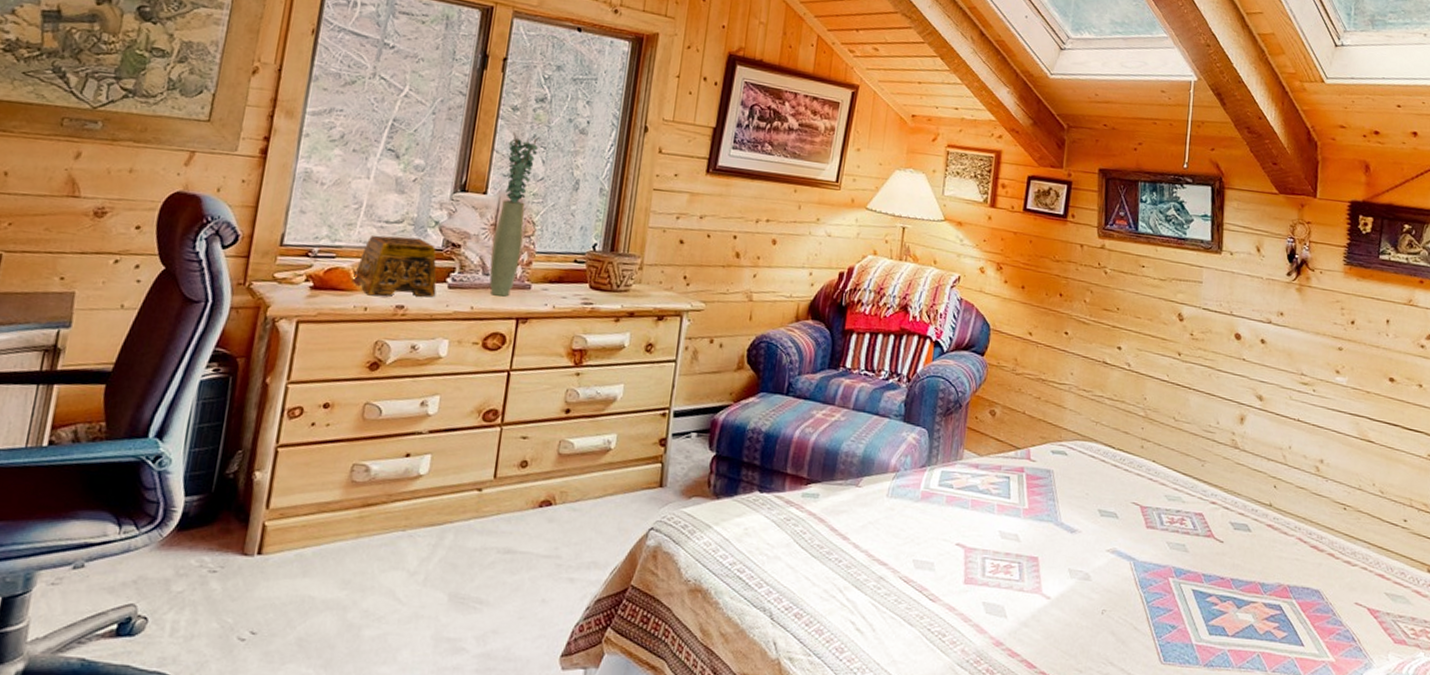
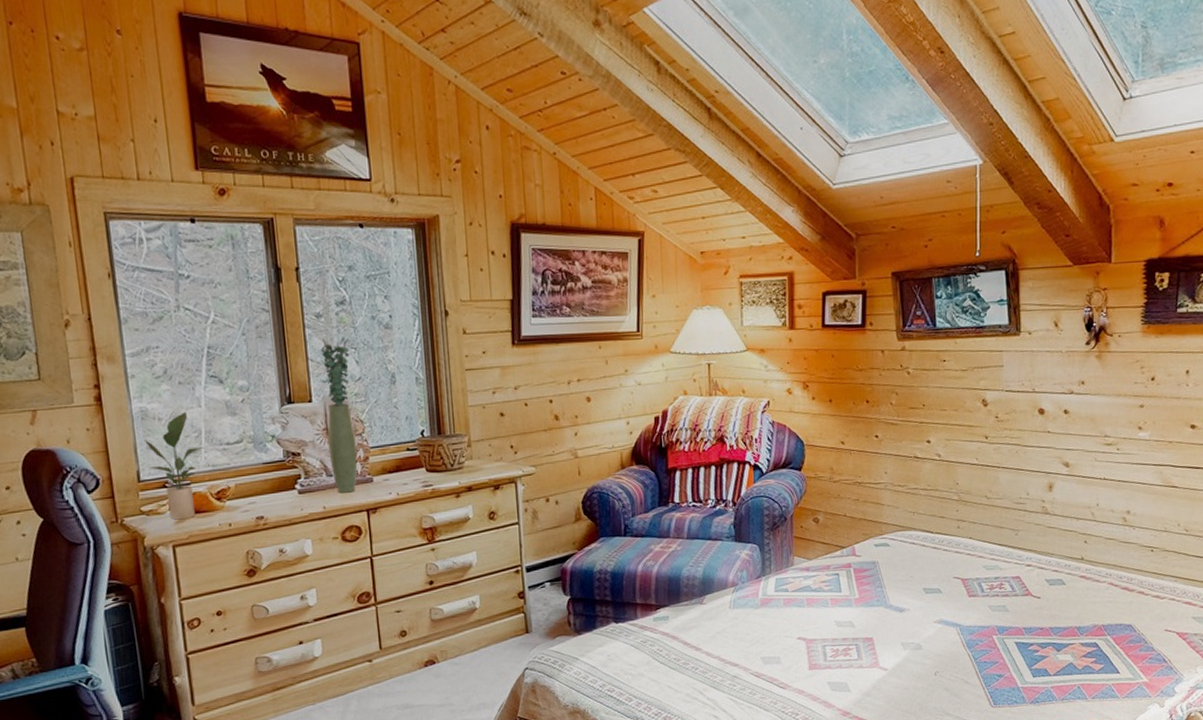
potted plant: none [297,181,361,295] -> present [145,412,205,520]
decorative box: present [353,235,437,297] -> none [211,453,289,513]

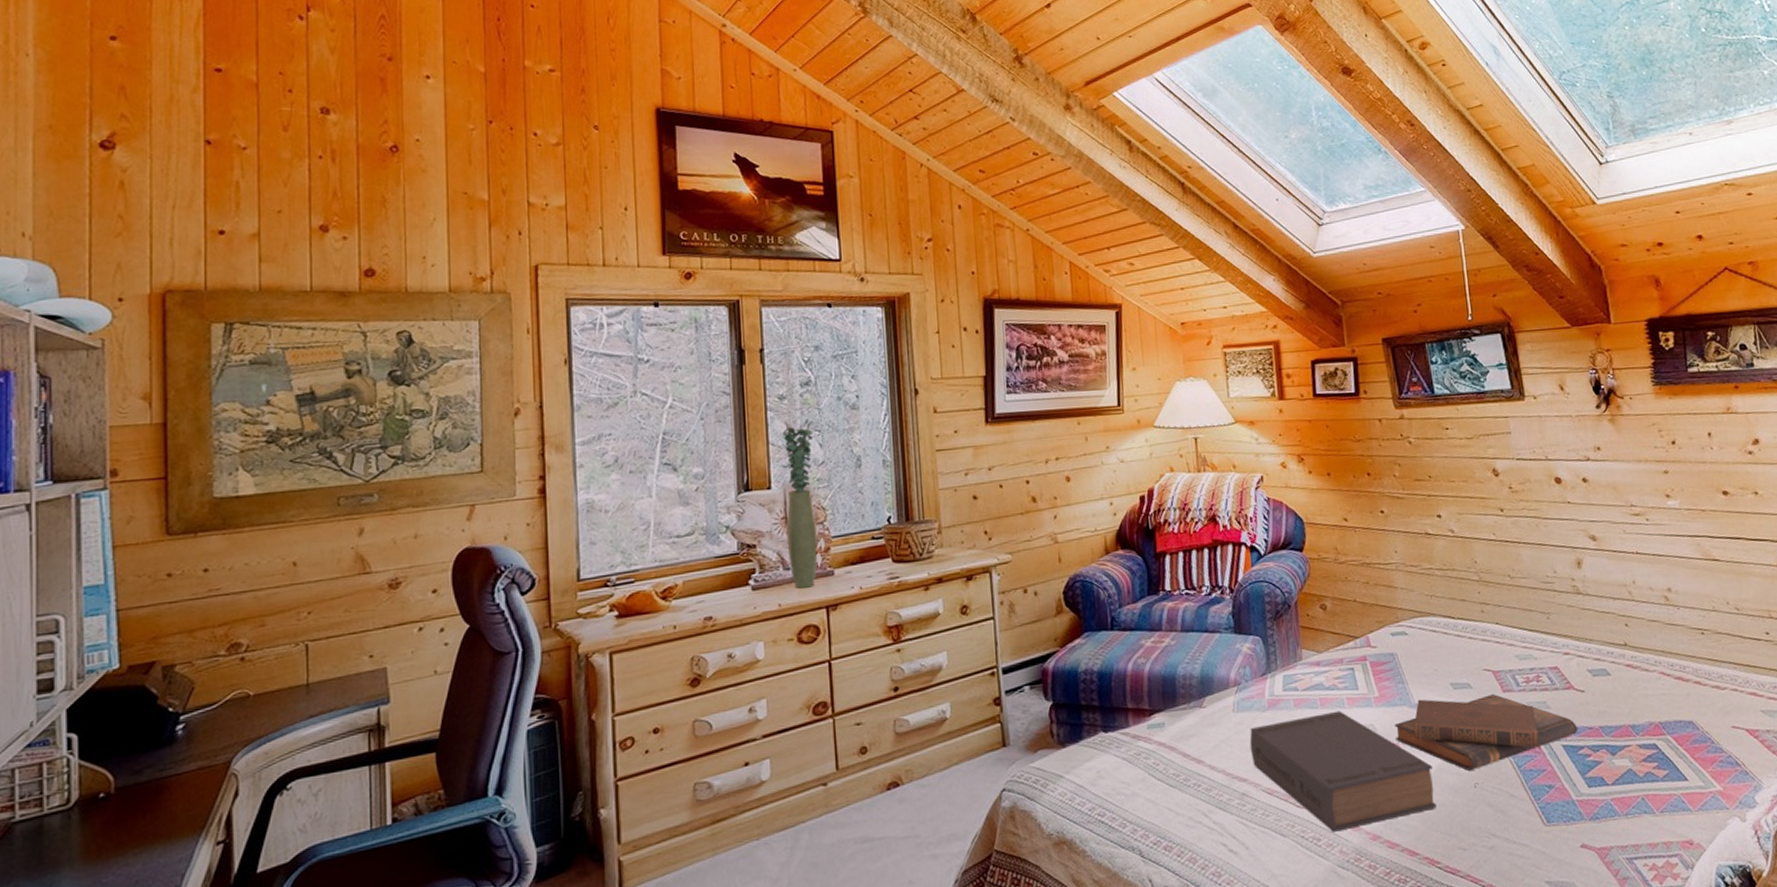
potted plant: present [145,412,205,520] -> none [588,503,652,623]
book: none [742,609,900,709] -> present [1249,710,1436,832]
diary: none [870,598,1030,661] -> present [1394,694,1577,771]

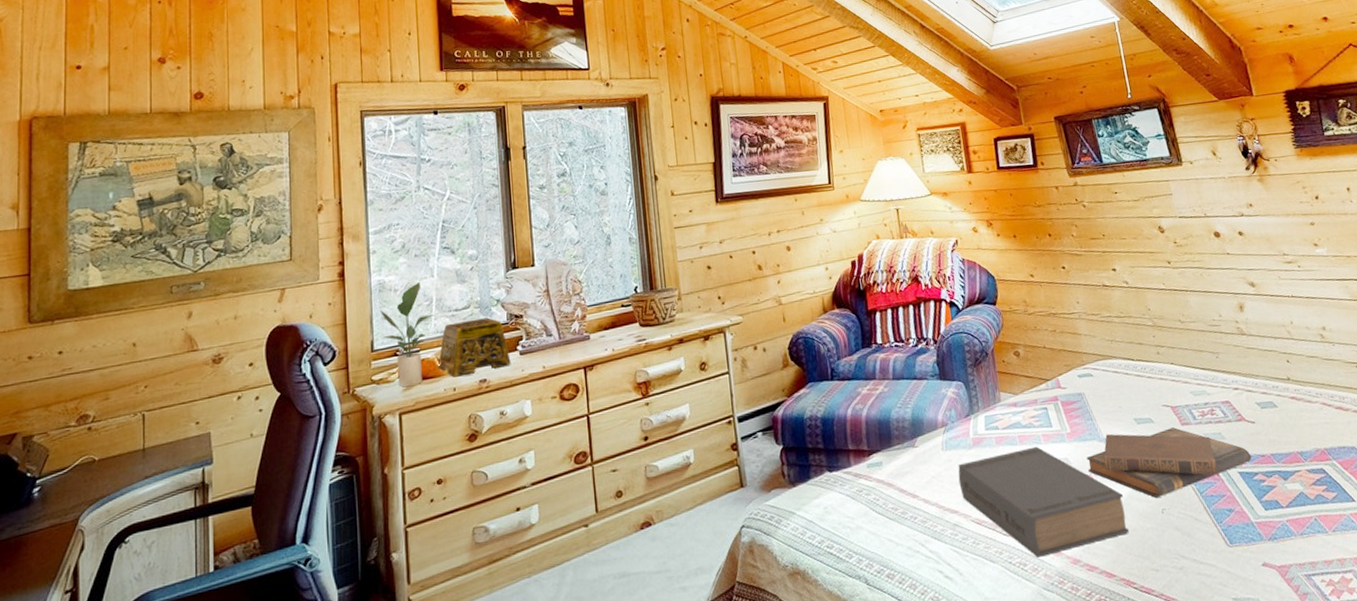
potted plant: none [588,503,652,623] -> present [381,283,435,388]
decorative box: none [656,546,741,613] -> present [438,317,511,377]
vase: present [782,420,818,589] -> none [543,207,576,352]

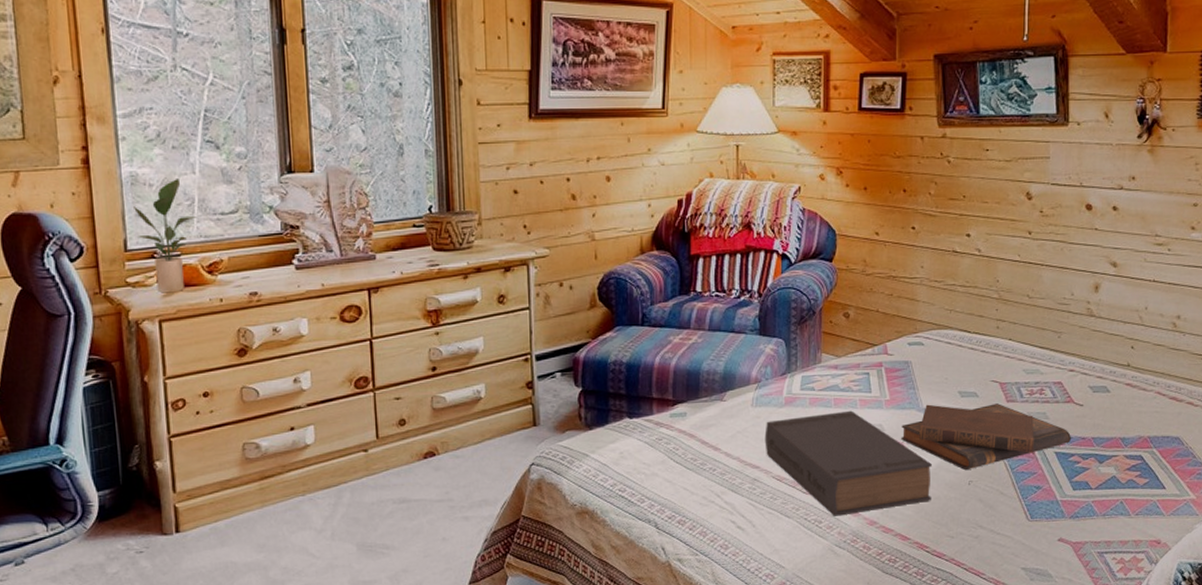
decorative box: present [438,317,511,377] -> none [202,225,285,287]

